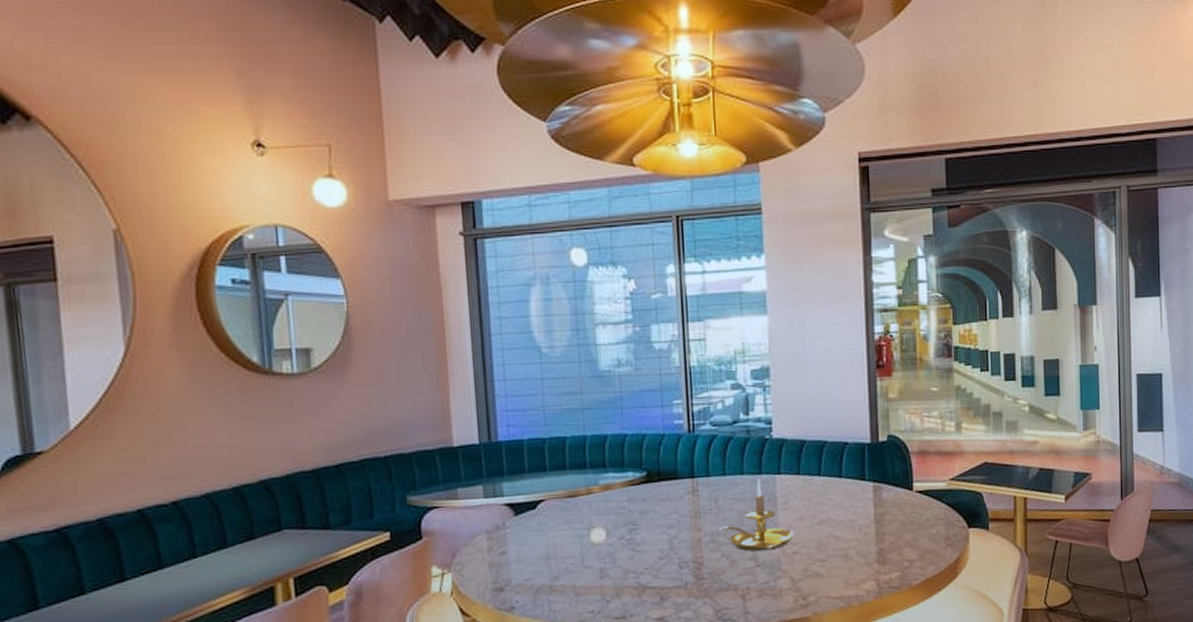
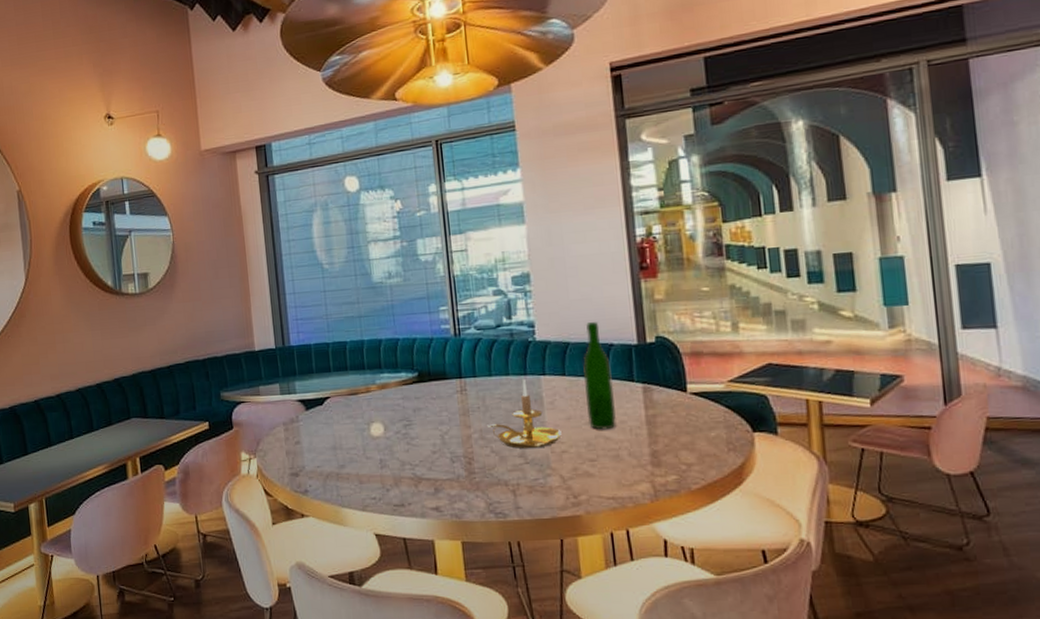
wine bottle: none [817,420,848,530] -> present [583,322,617,430]

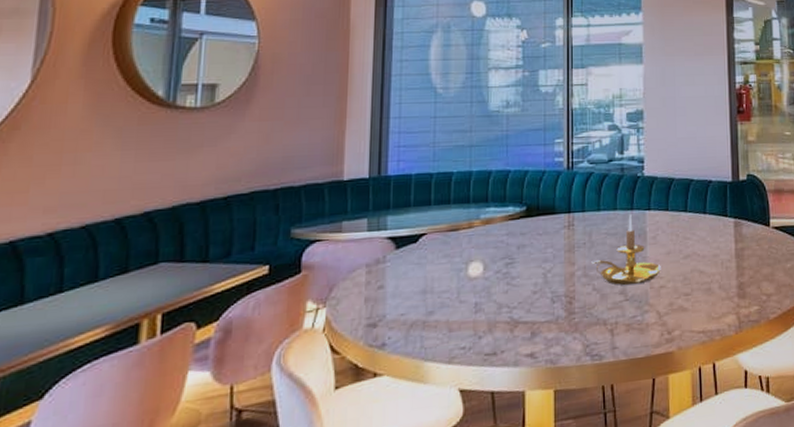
wine bottle: present [583,322,617,430] -> none [684,160,711,264]

